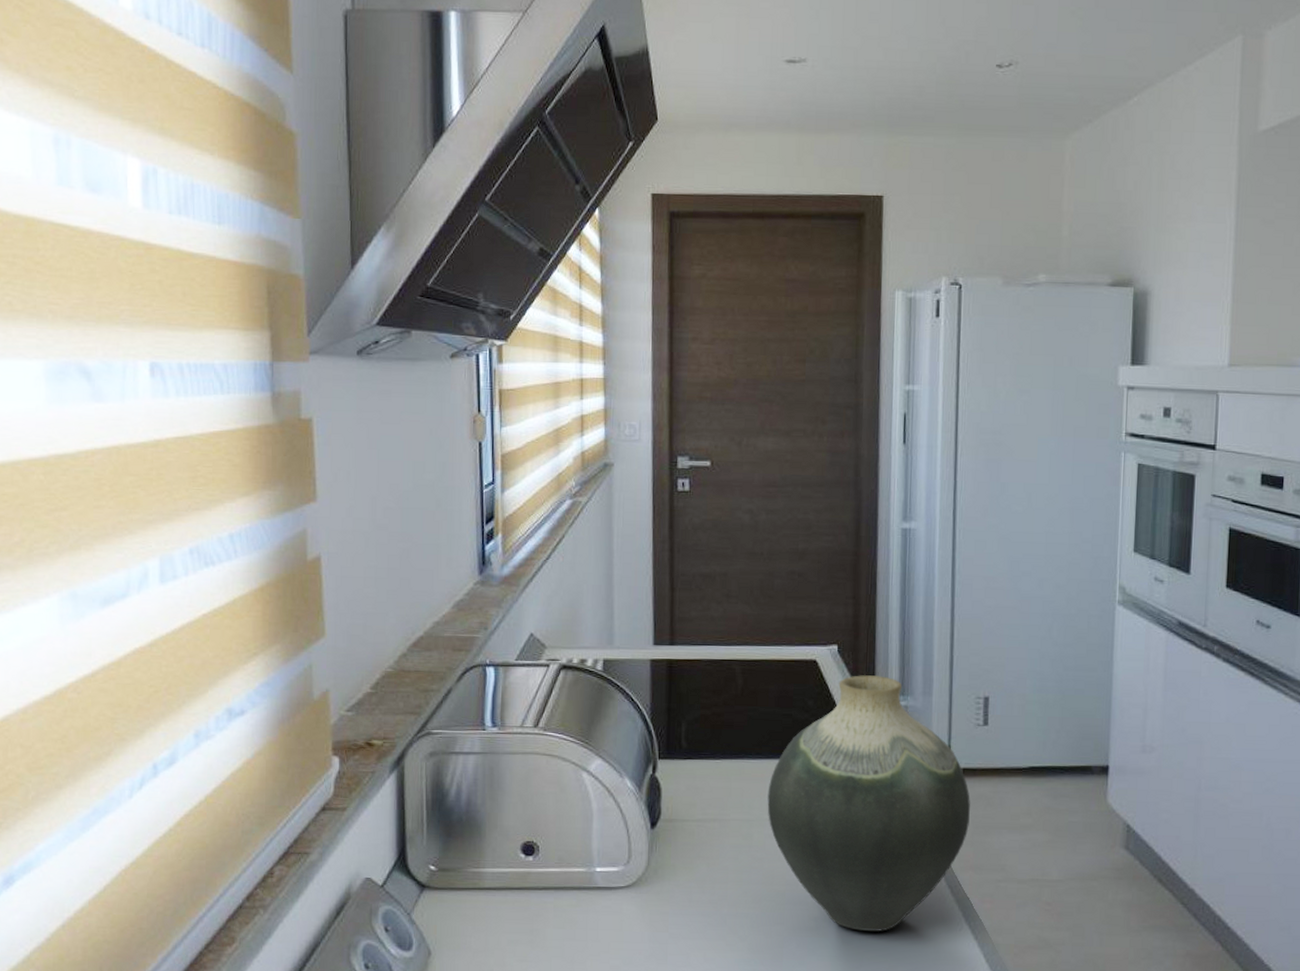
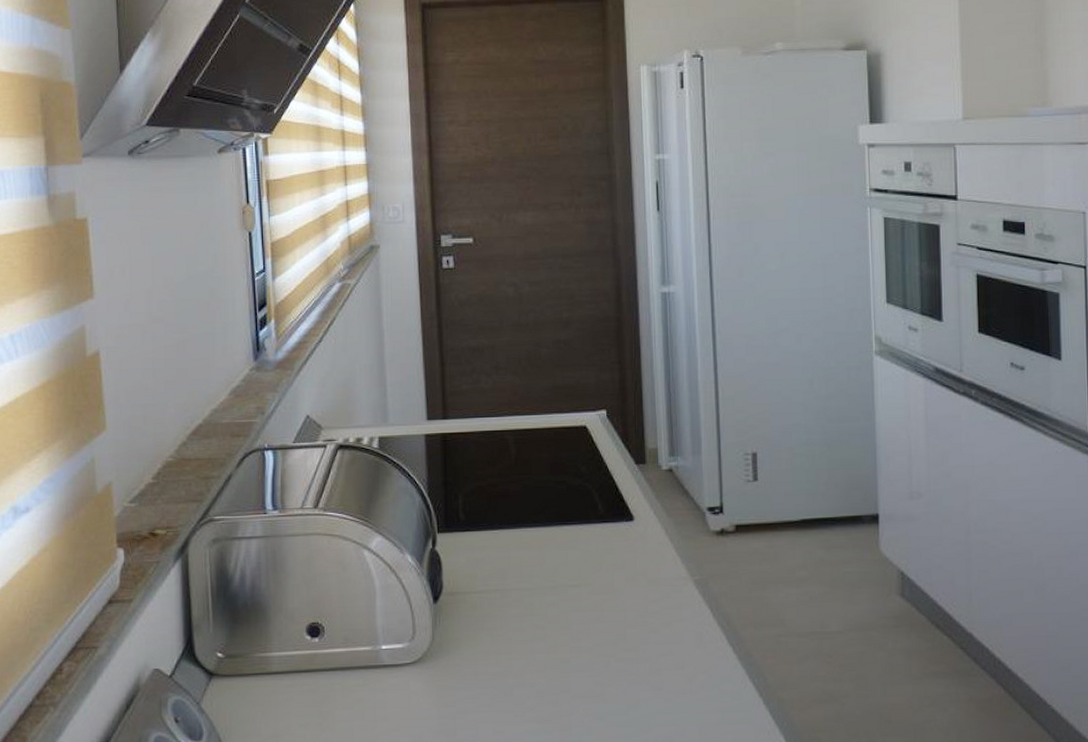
vase: present [767,675,970,932] -> none [546,438,746,694]

